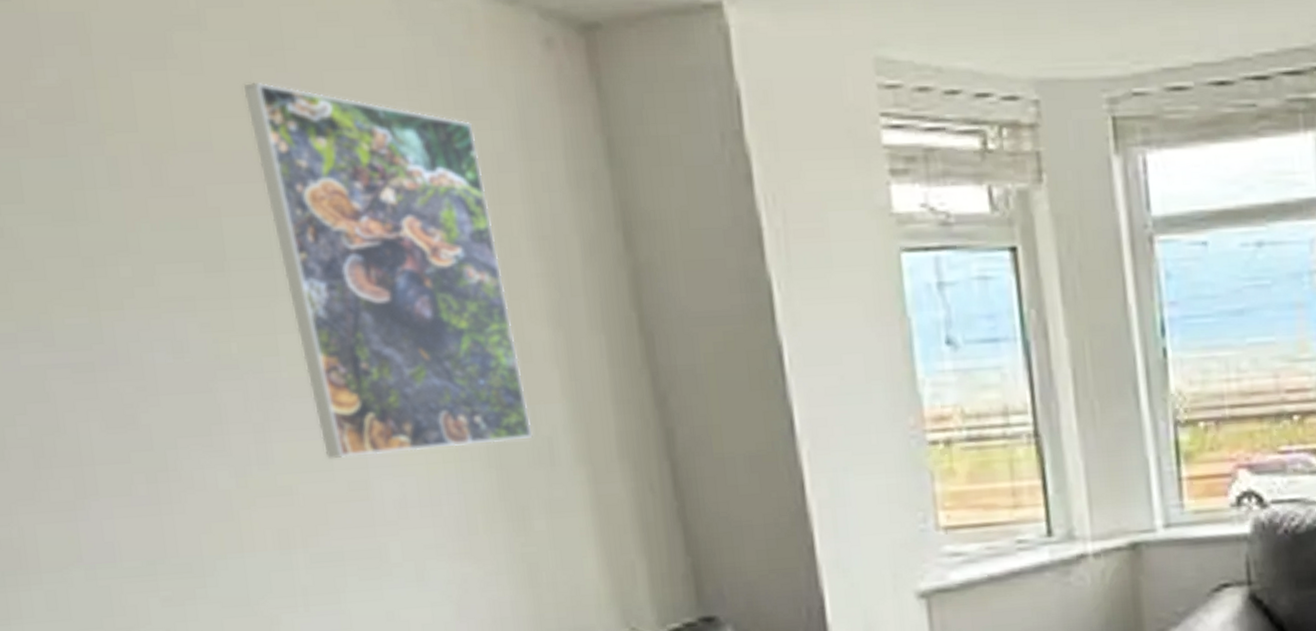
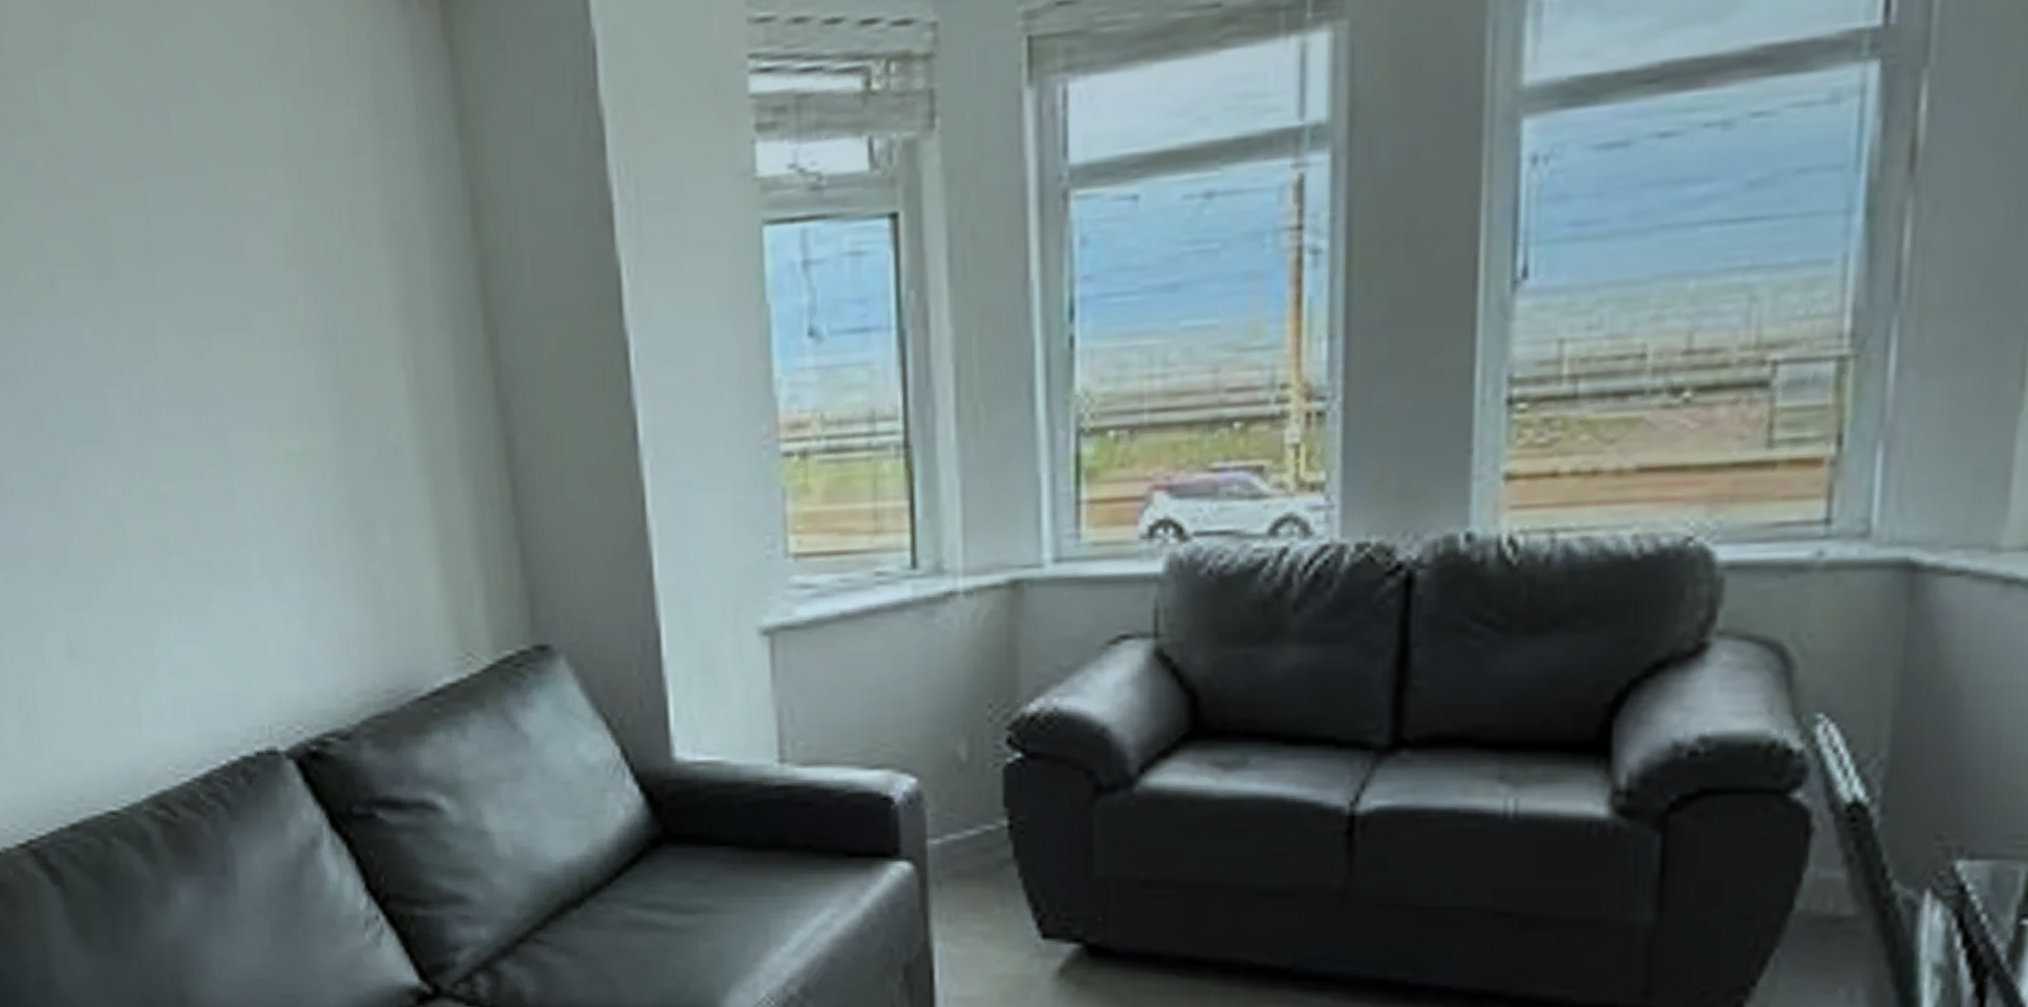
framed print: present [243,81,533,460] -> none [127,70,380,467]

